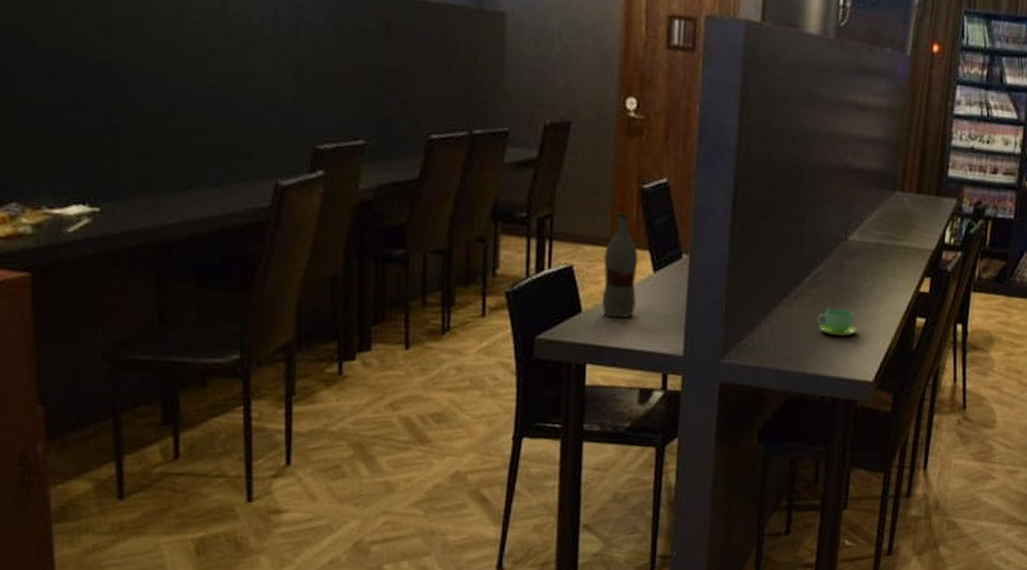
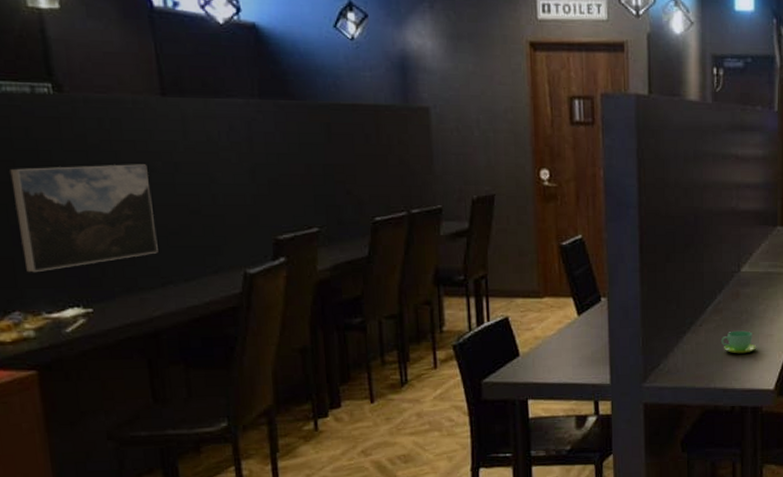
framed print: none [21,38,180,160] -> present [10,164,158,273]
bottle: present [601,212,639,319] -> none [534,267,565,358]

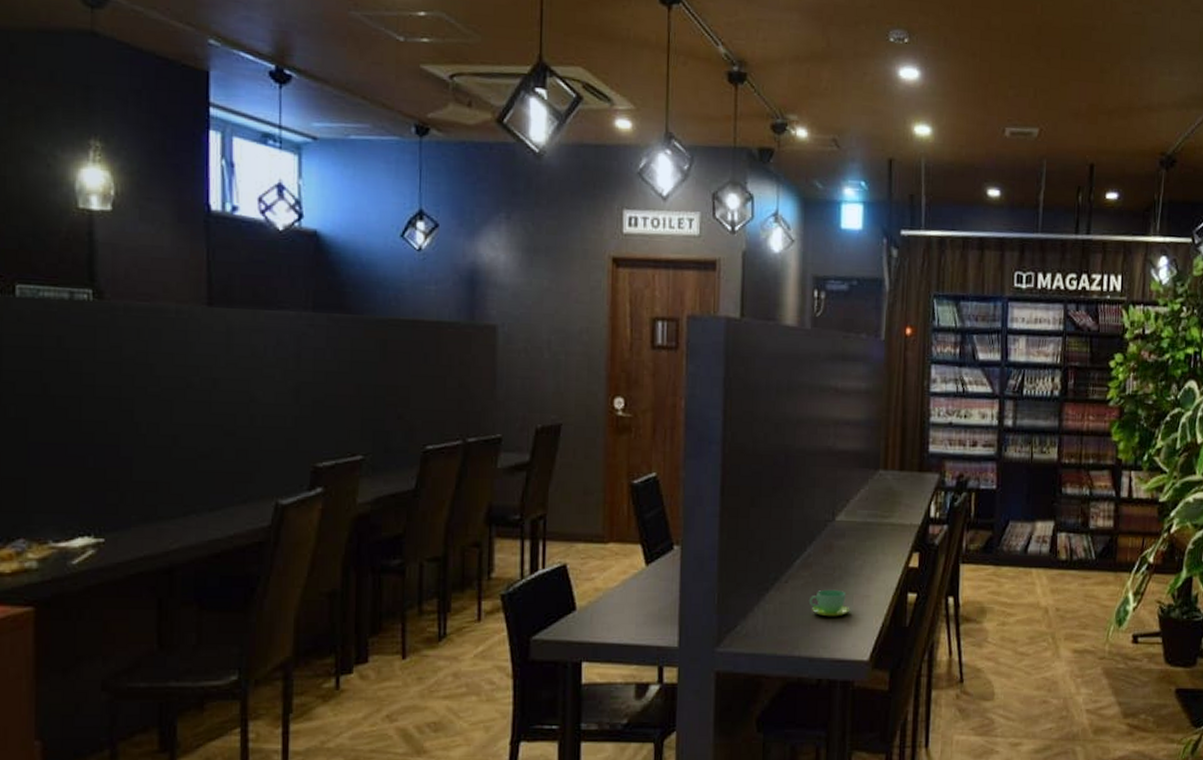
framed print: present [10,164,158,273] -> none [35,378,185,496]

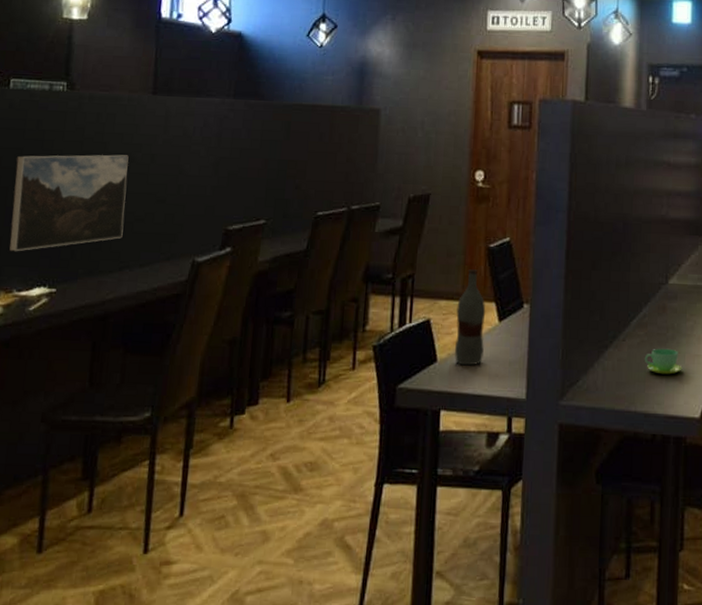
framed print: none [35,378,185,496] -> present [9,154,129,252]
bottle: none [595,508,631,614] -> present [454,269,486,366]

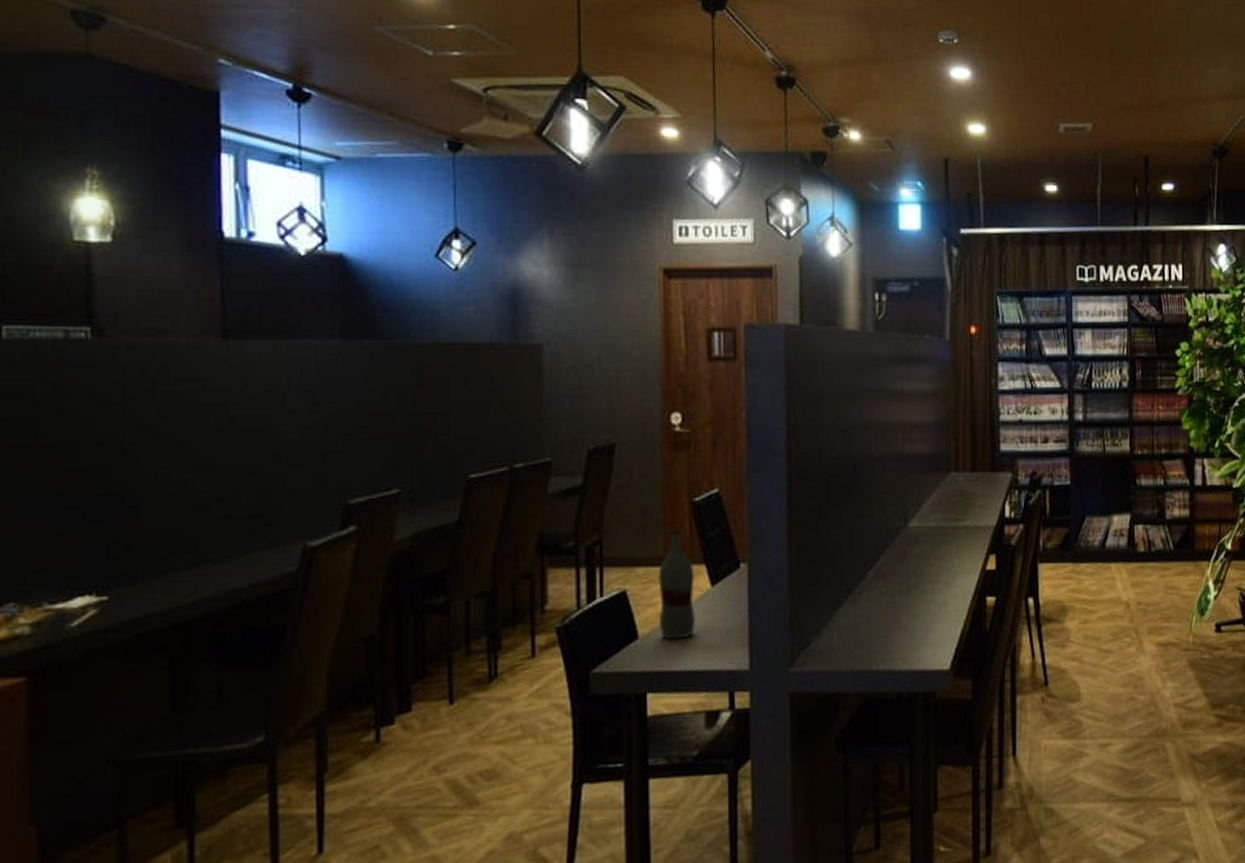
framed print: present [9,154,129,252] -> none [26,418,199,554]
cup: present [644,348,683,375] -> none [884,598,928,627]

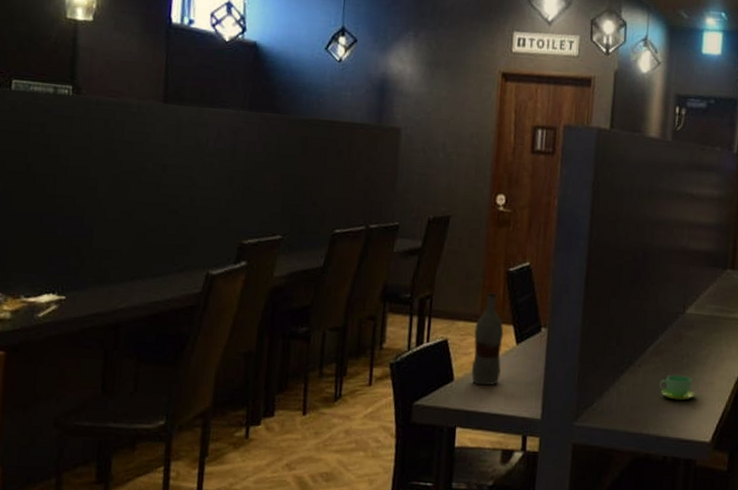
cup: none [884,598,928,627] -> present [658,375,696,401]

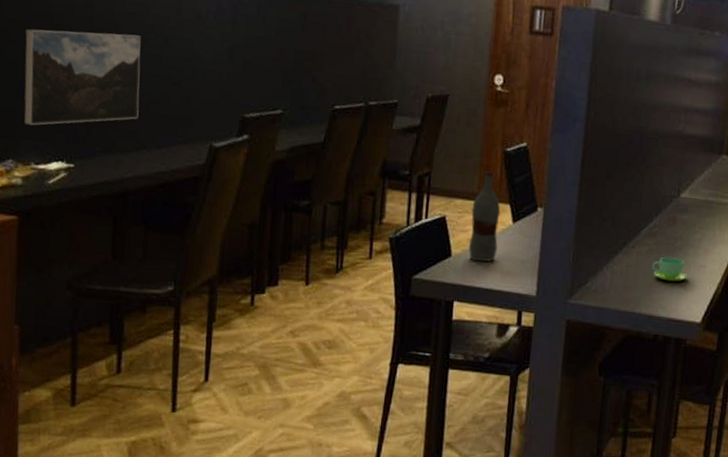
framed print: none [15,160,139,258] -> present [24,29,141,126]

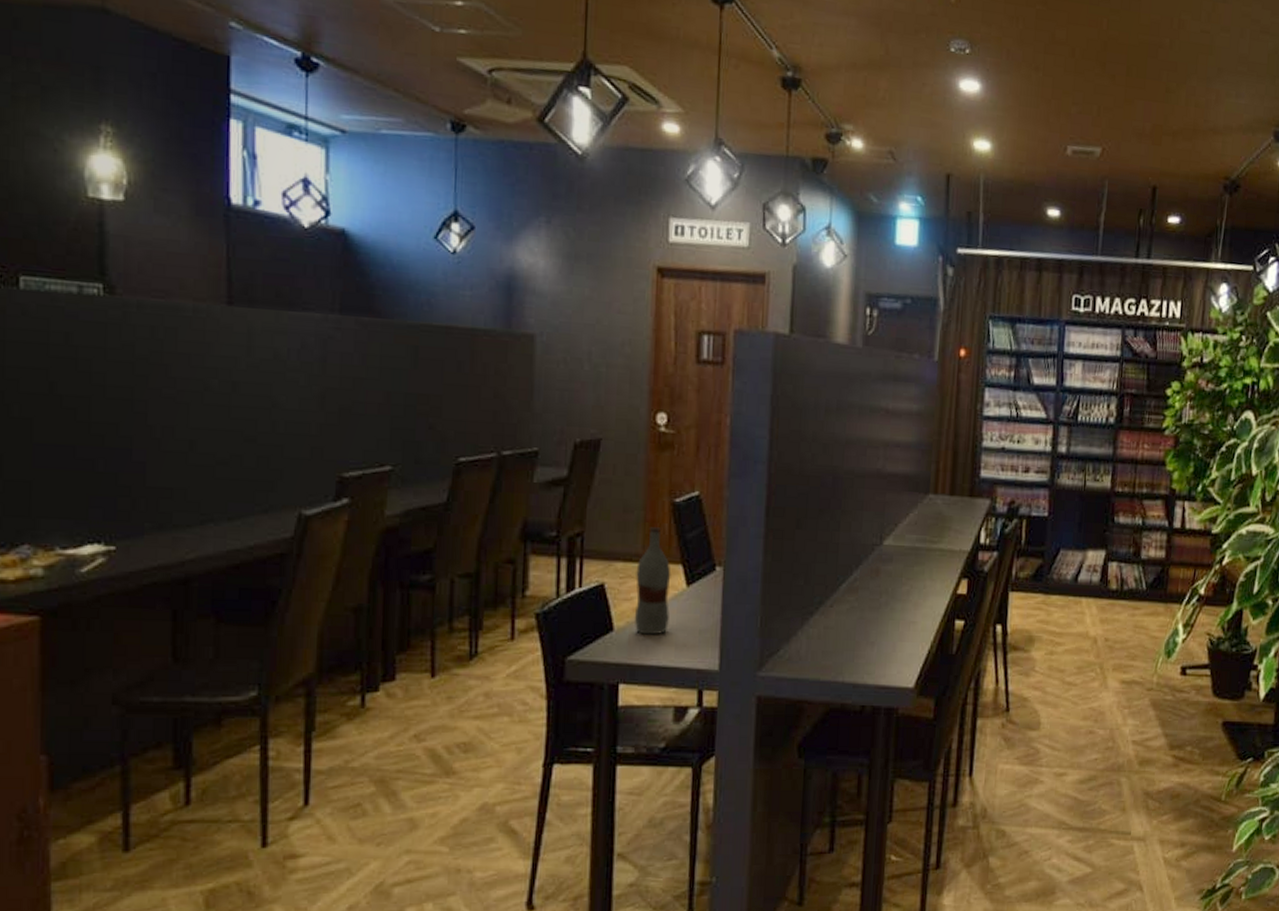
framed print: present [24,29,141,126] -> none [41,378,202,500]
cup: present [651,257,688,282] -> none [853,614,896,643]

